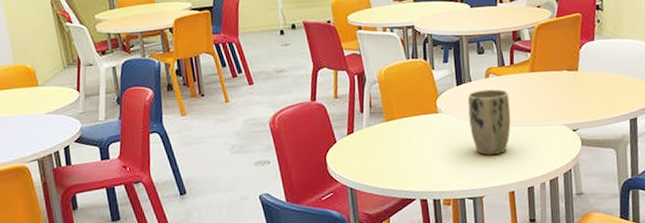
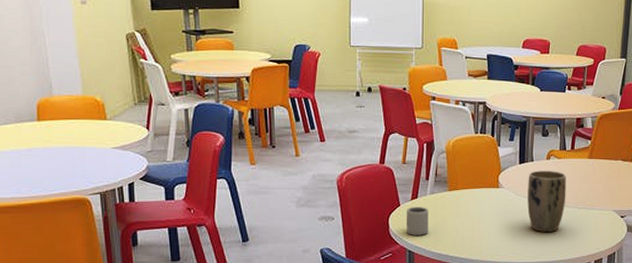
cup: none [343,141,369,172] -> present [406,207,429,235]

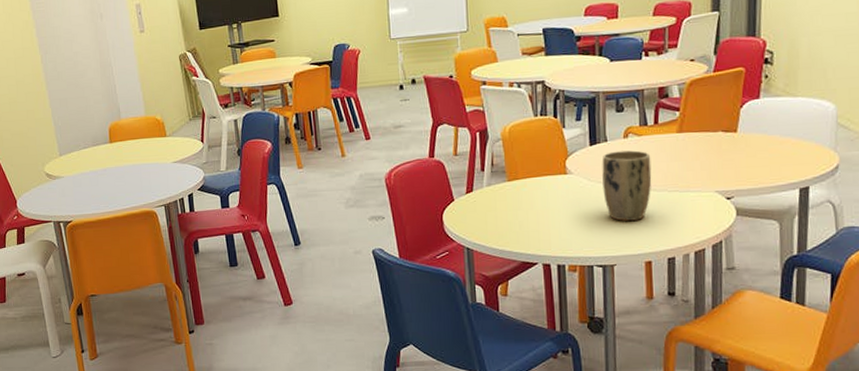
cup: present [406,207,429,235] -> none [461,200,488,232]

